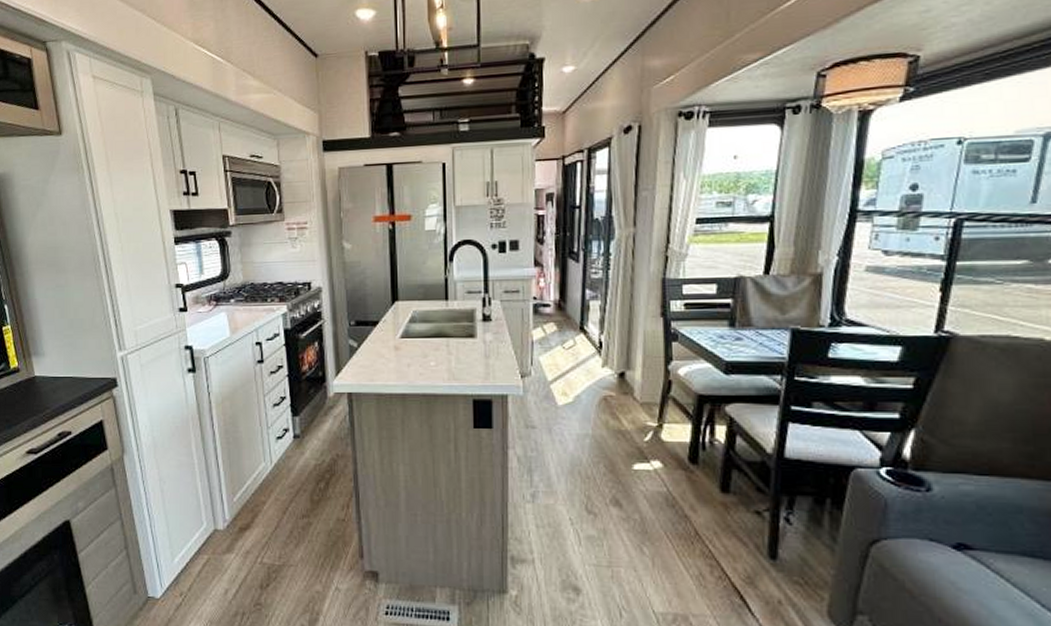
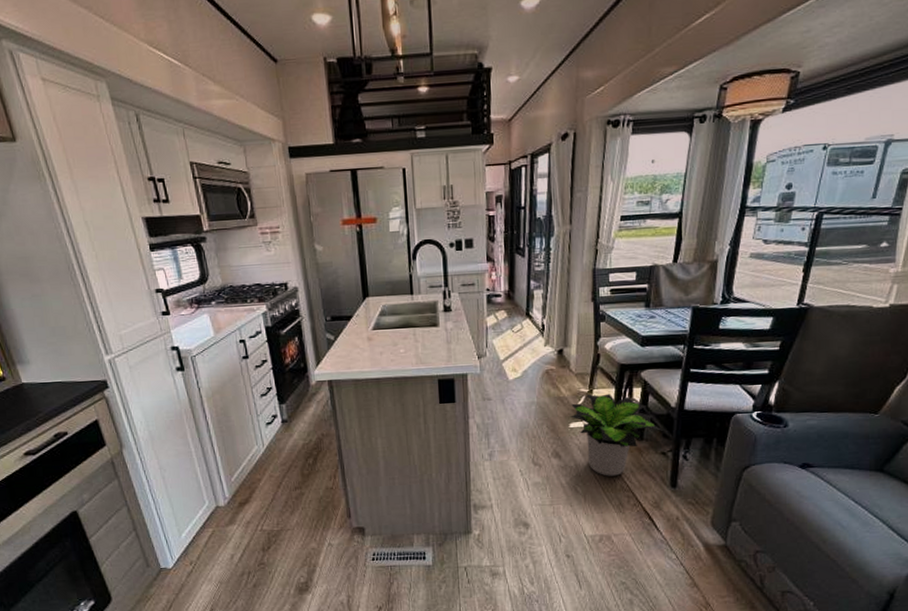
potted plant: none [634,430,756,537] -> present [570,393,662,476]

